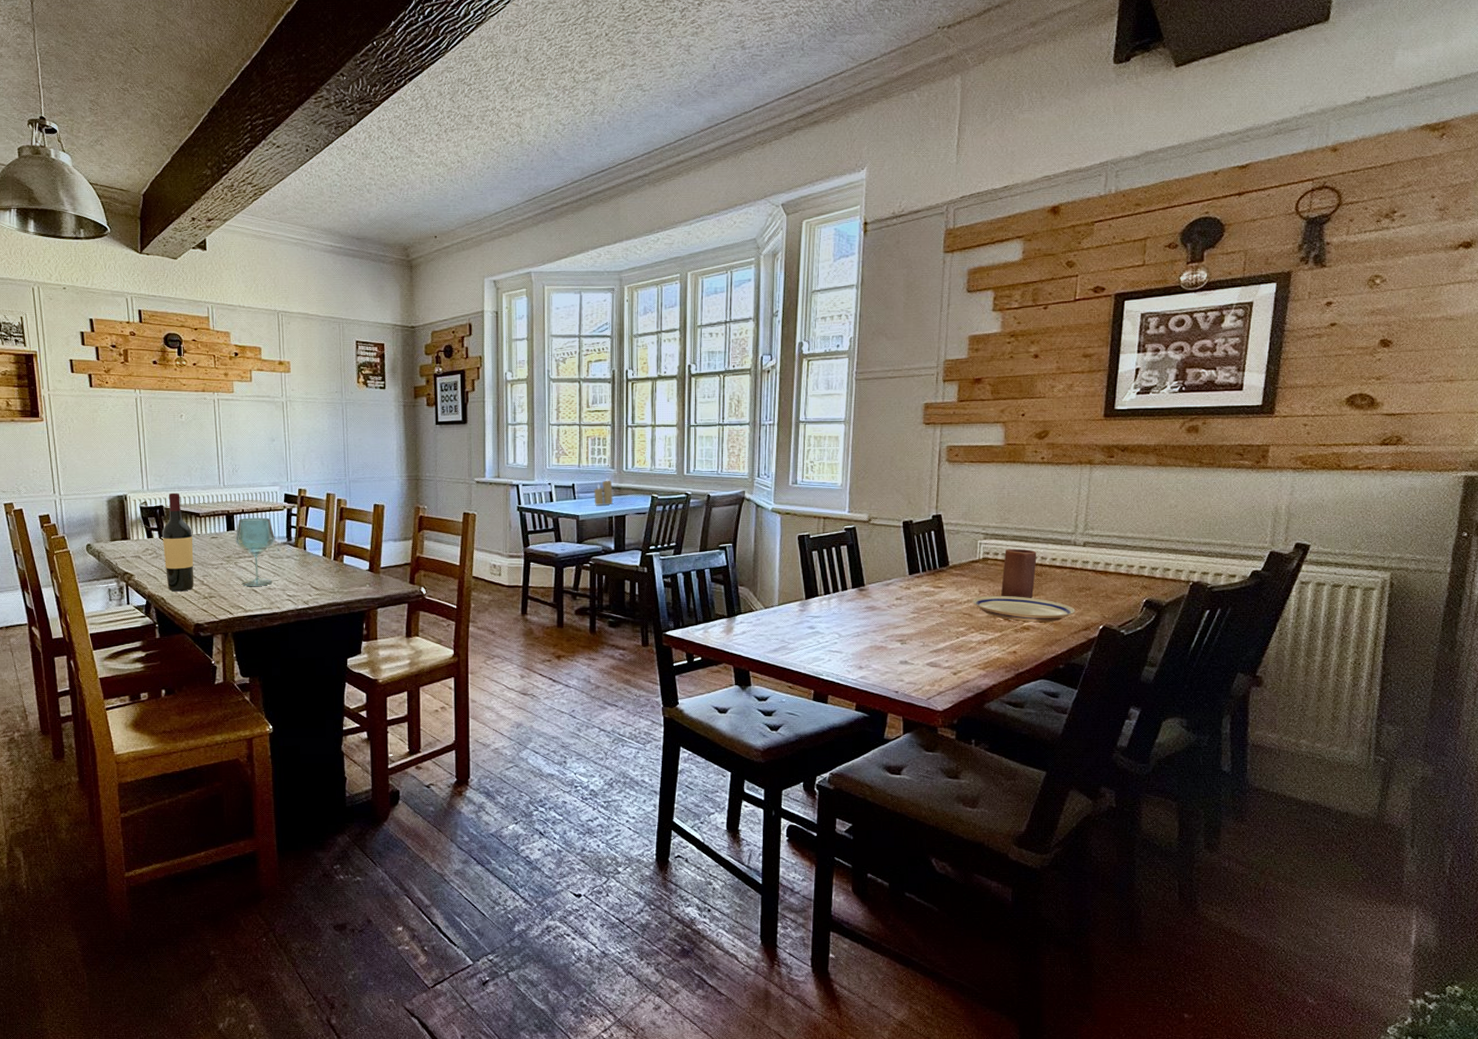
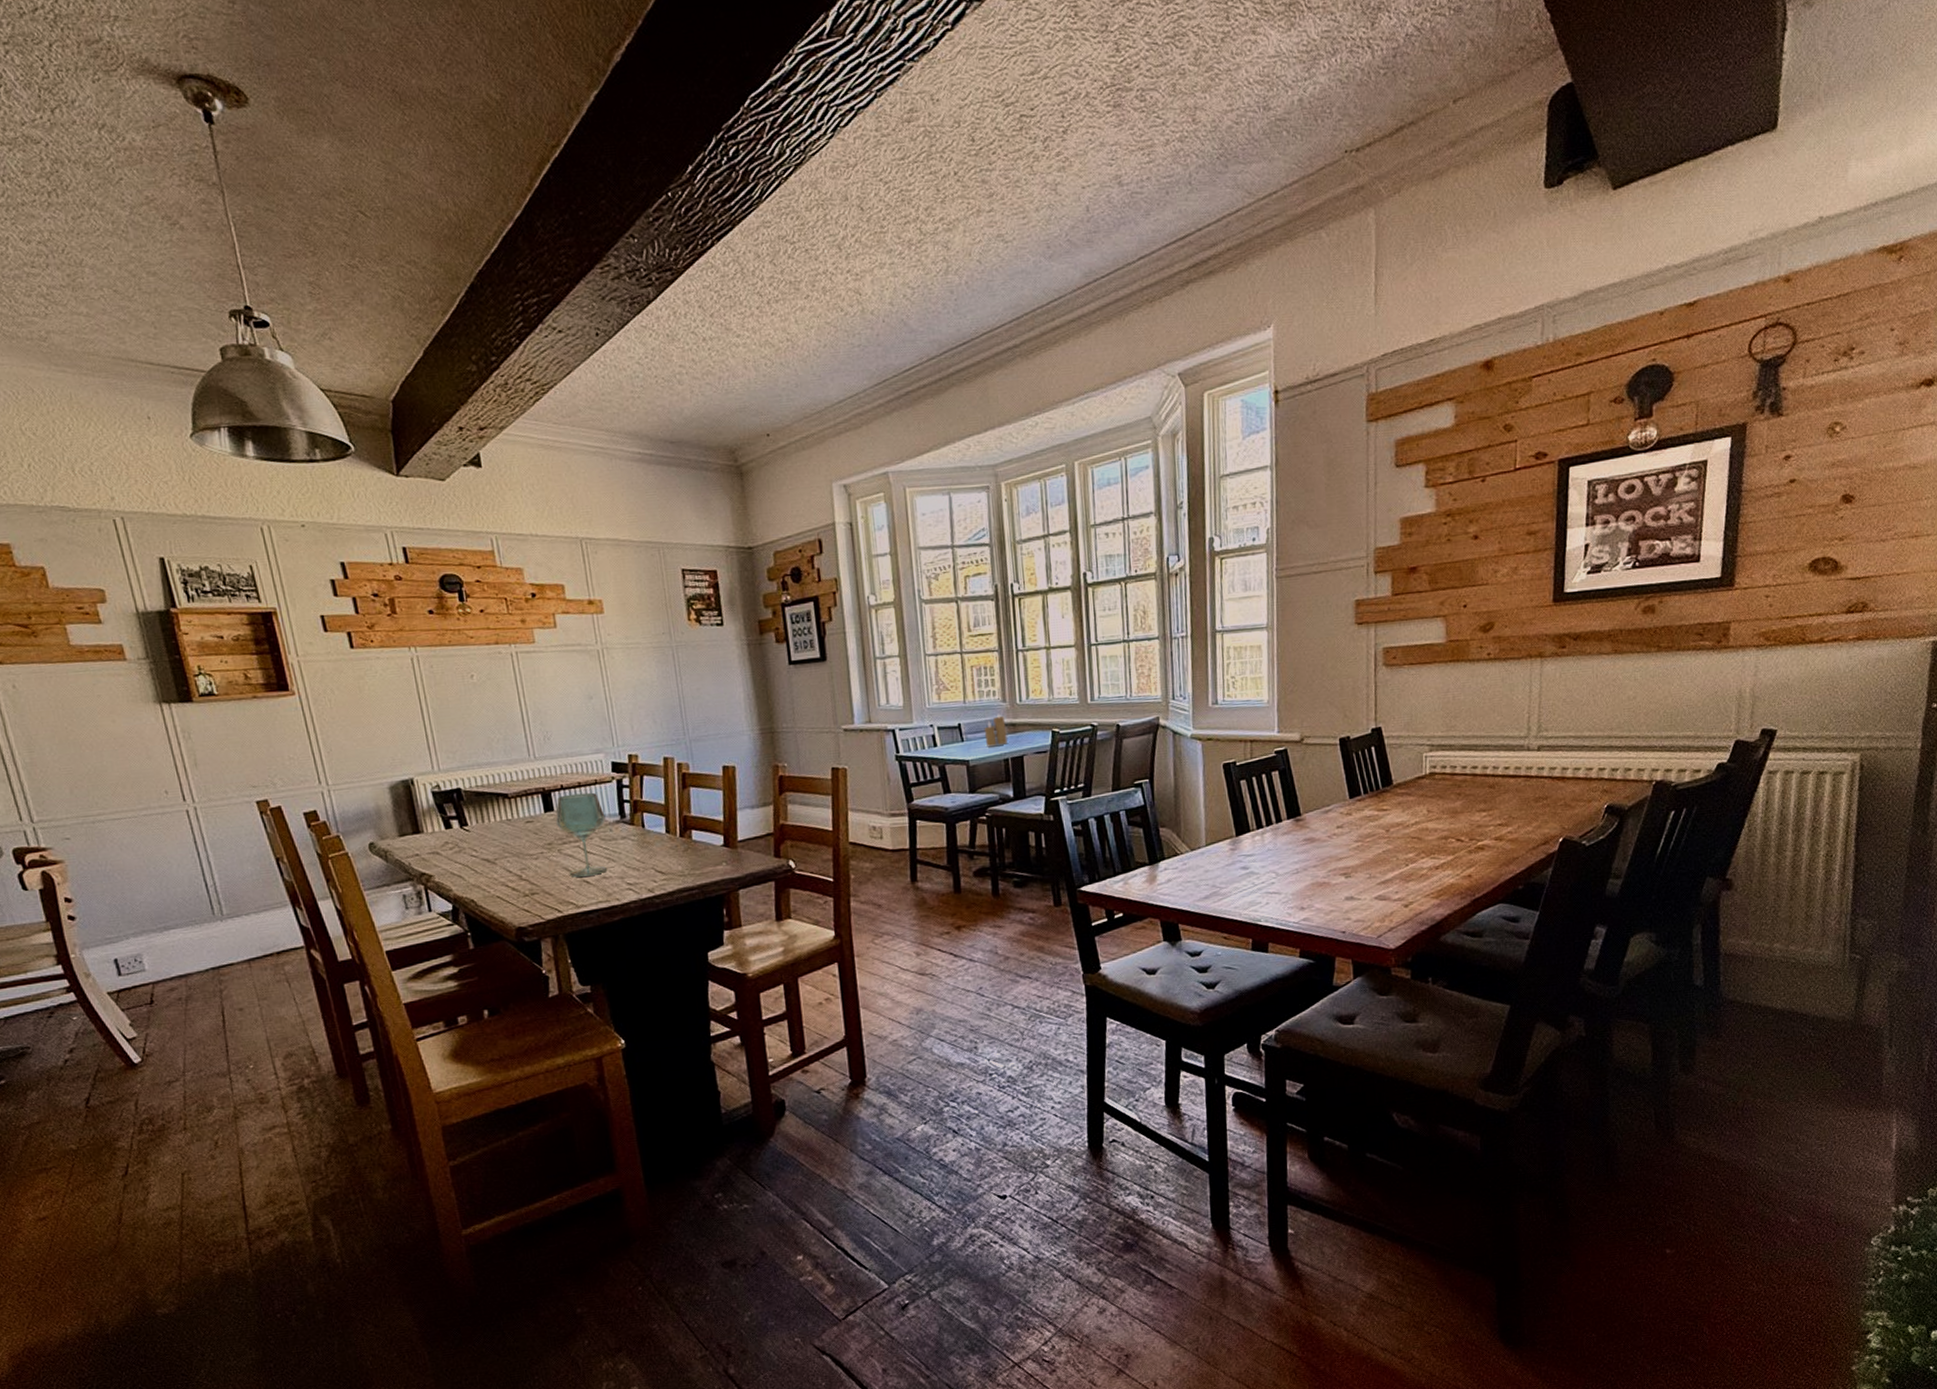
wine bottle: present [163,492,194,592] -> none [463,770,511,891]
plate: present [972,595,1075,622] -> none [1421,812,1533,841]
candle: present [1001,548,1037,599] -> none [1451,759,1489,815]

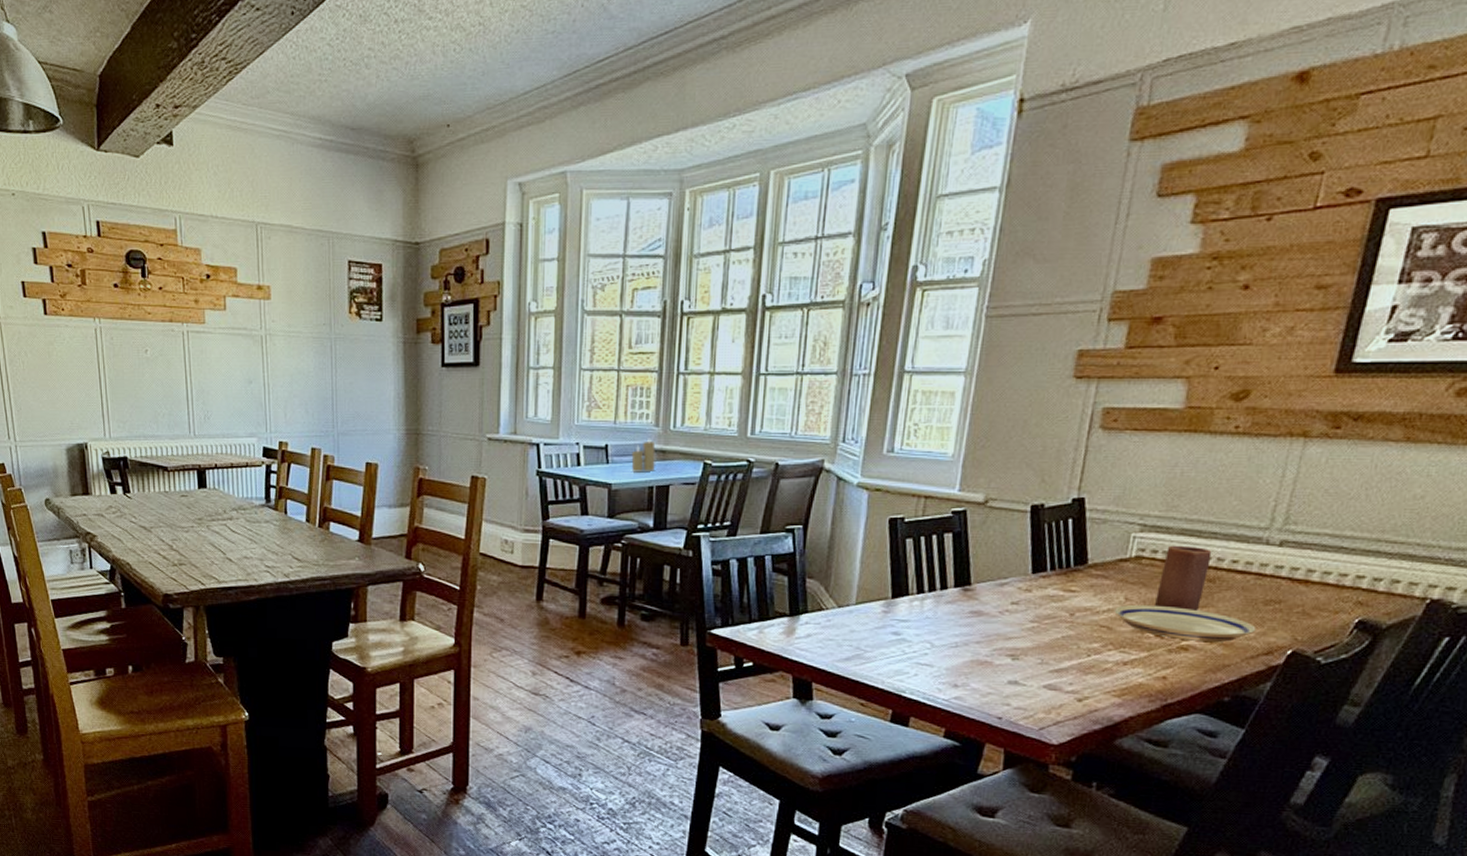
wine glass: present [555,792,608,877] -> none [207,474,252,554]
plate: none [1421,812,1533,841] -> present [1114,604,1256,642]
candle: none [1451,759,1489,815] -> present [1155,545,1212,612]

